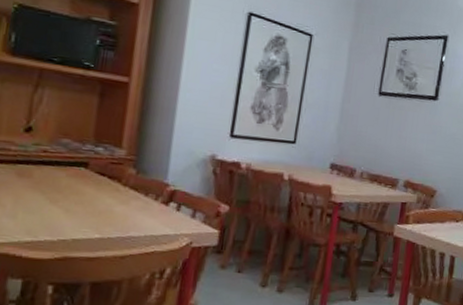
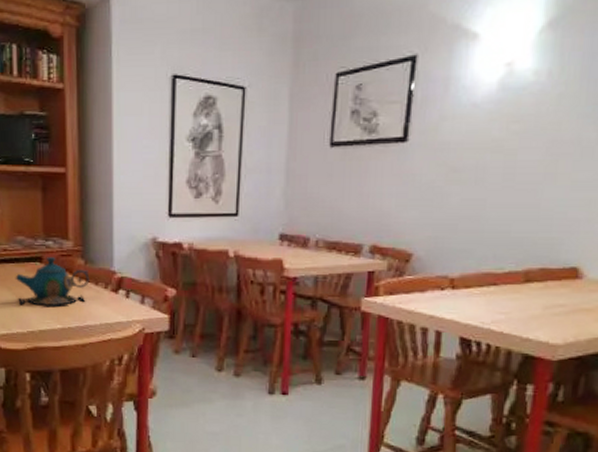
teapot: none [52,163,140,216] -> present [15,257,90,308]

